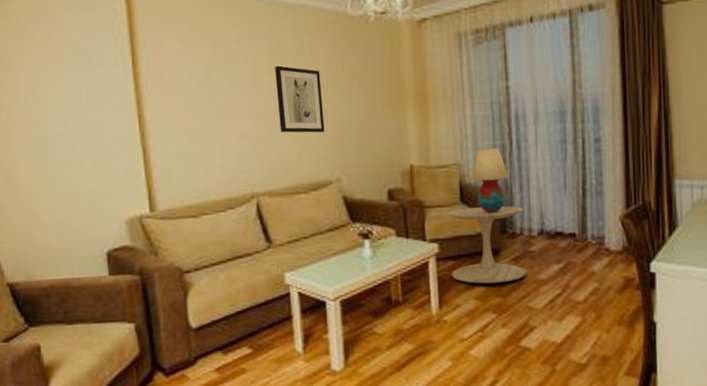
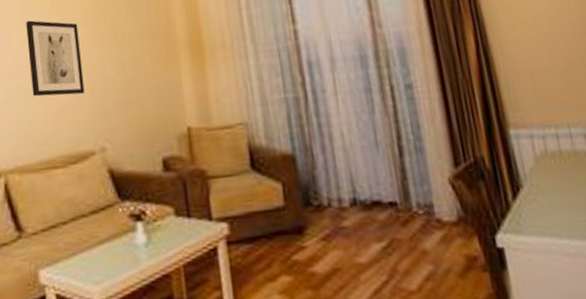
side table: present [447,206,527,284] -> none [236,171,342,273]
table lamp: present [470,148,510,213] -> none [261,102,308,181]

